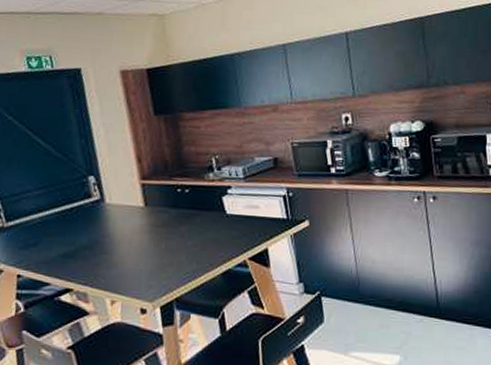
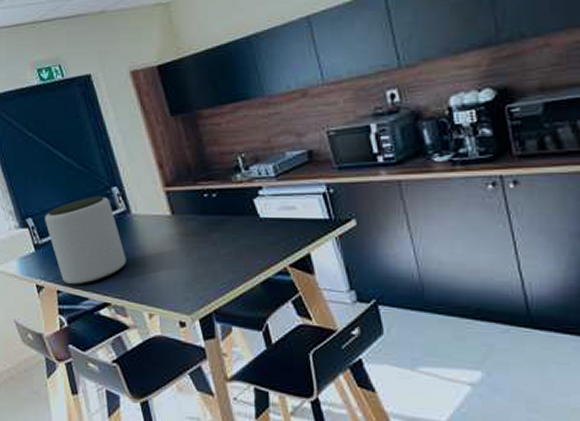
plant pot: none [13,183,95,270] -> present [45,196,127,285]

